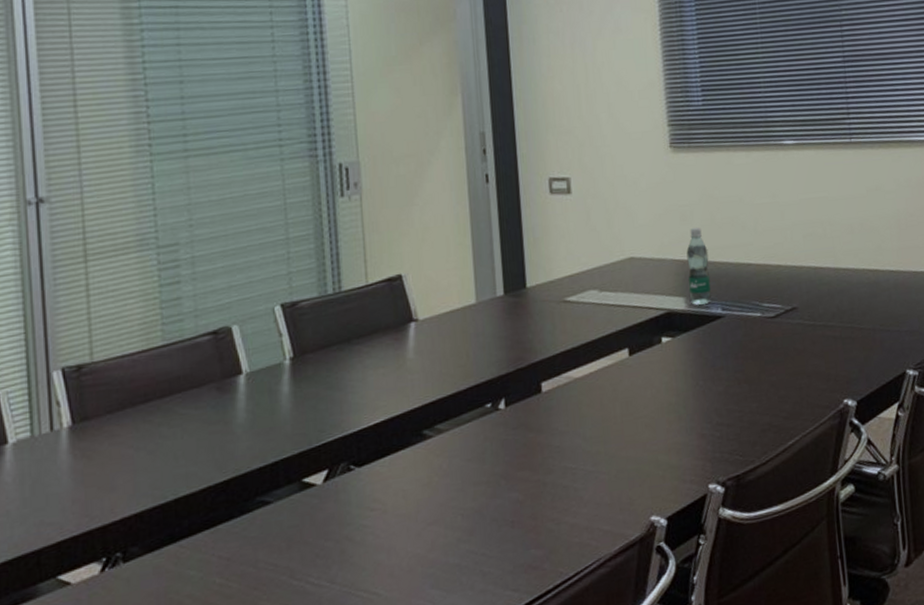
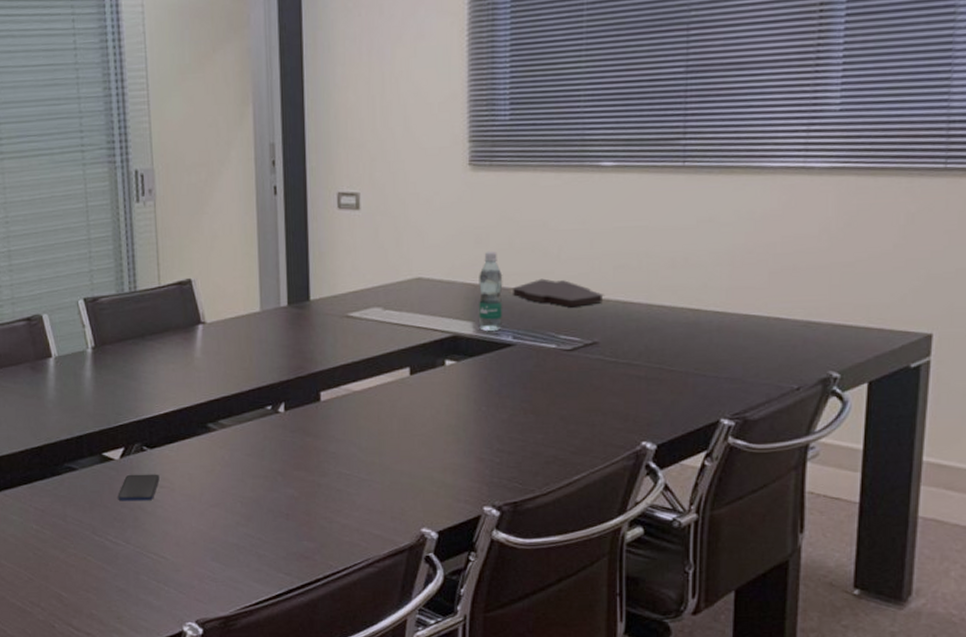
smartphone: none [320,495,370,534] -> present [118,474,160,501]
papers: none [717,250,798,276] -> present [512,278,604,307]

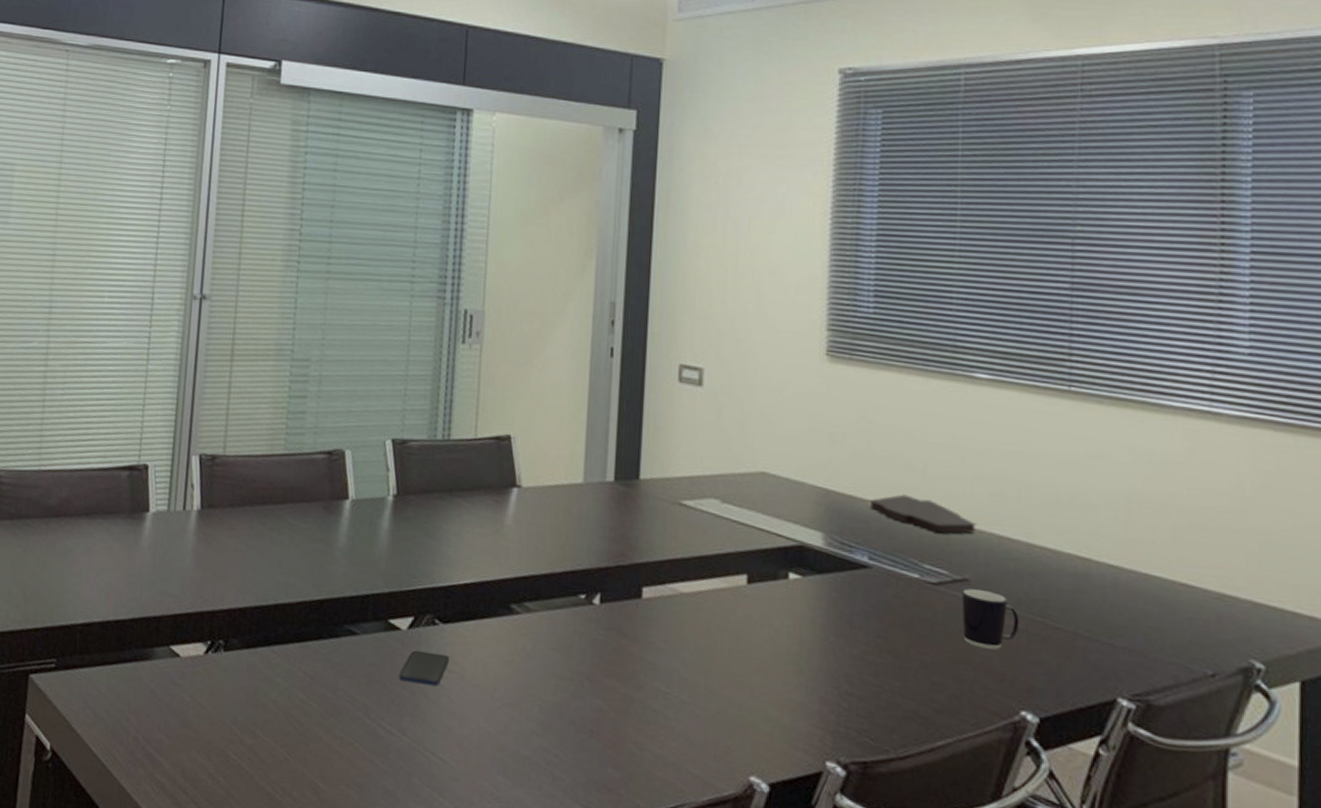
bottle: present [478,251,503,331] -> none [829,453,860,547]
mug: none [592,348,640,397] -> present [962,588,1019,650]

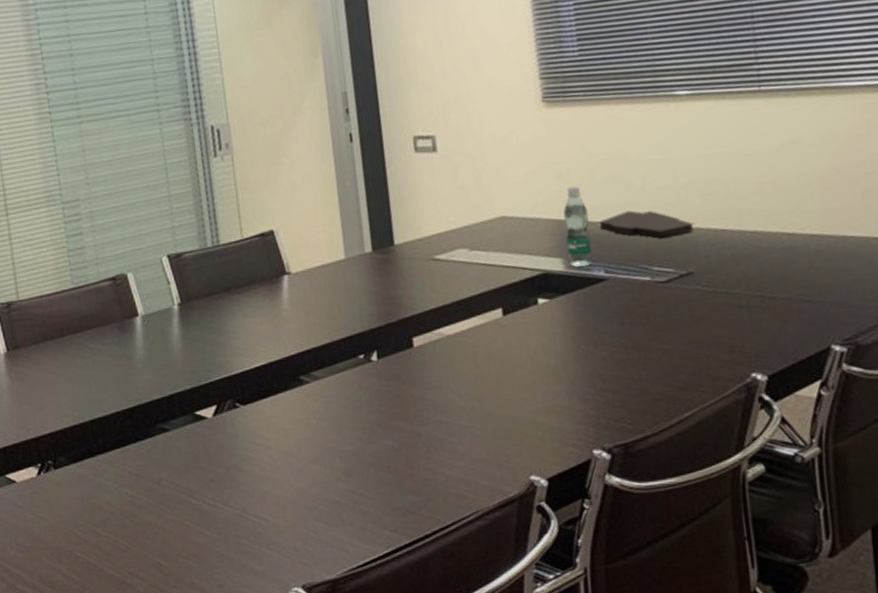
smartphone: present [399,650,449,687] -> none [213,431,255,462]
bottle: none [829,453,860,547] -> present [563,185,592,267]
mug: present [962,588,1019,650] -> none [688,278,741,328]

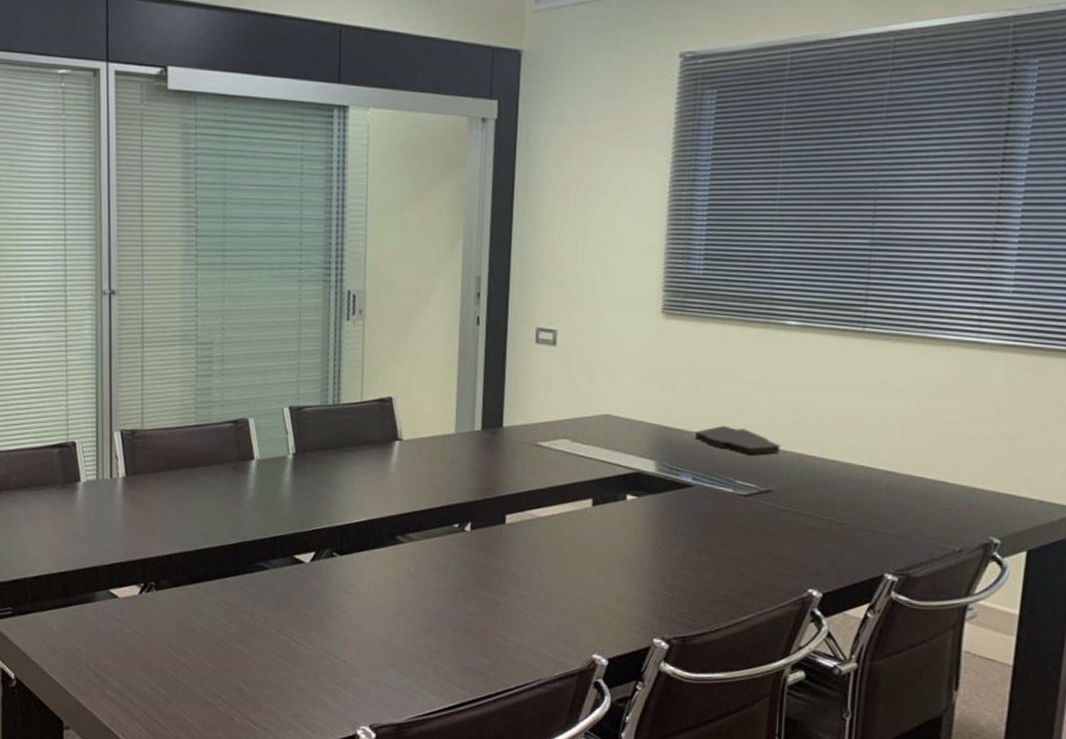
bottle: present [563,185,592,267] -> none [660,395,687,471]

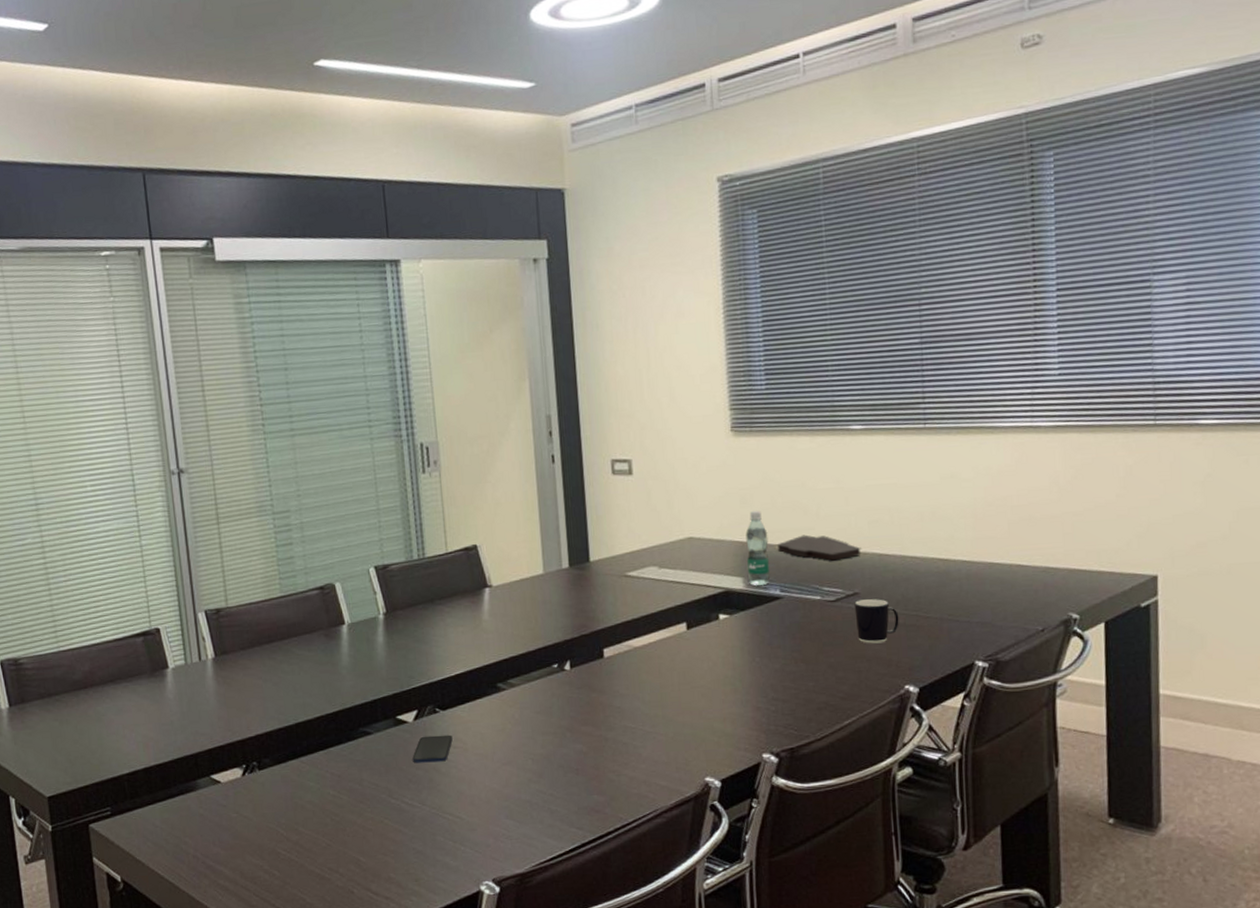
smartphone: none [305,578,346,605] -> present [412,735,453,763]
bottle: none [660,395,687,471] -> present [745,510,770,585]
mug: none [766,497,811,544] -> present [854,598,899,644]

